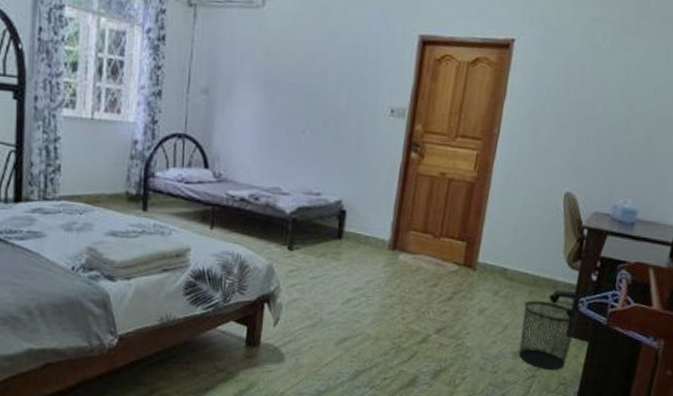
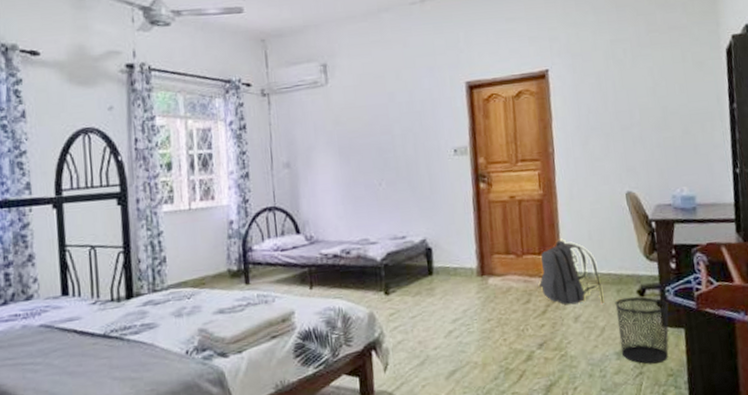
backpack: none [449,229,516,302] -> present [538,240,605,305]

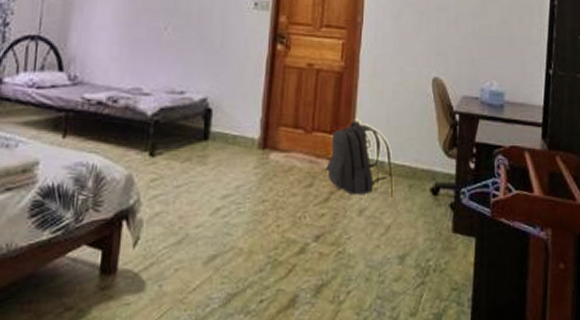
waste bin: present [615,296,669,364] -> none [404,194,462,274]

